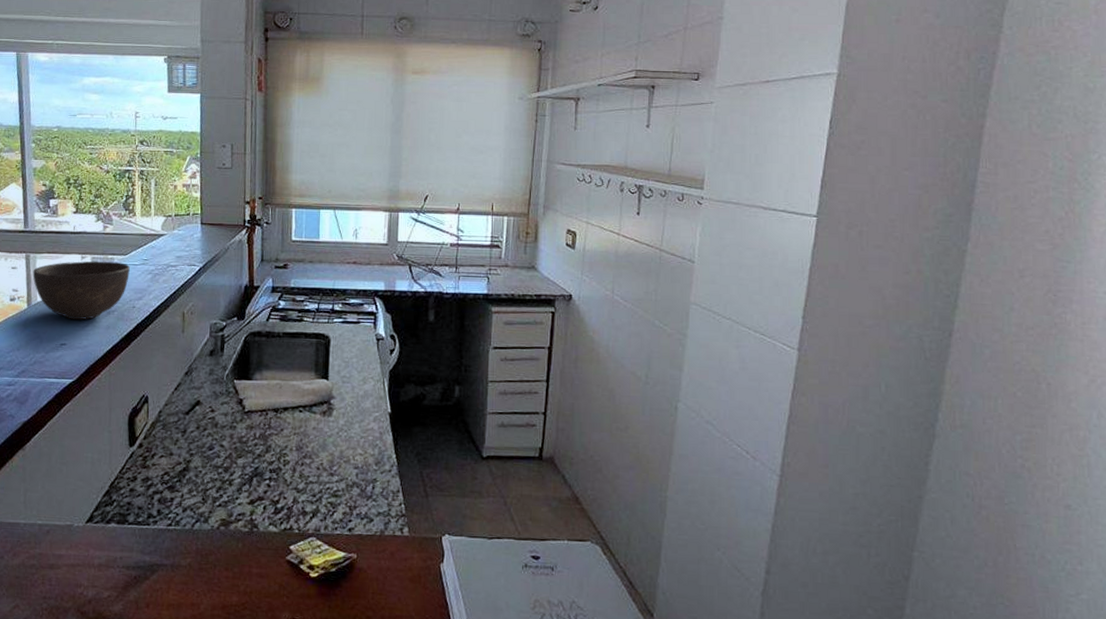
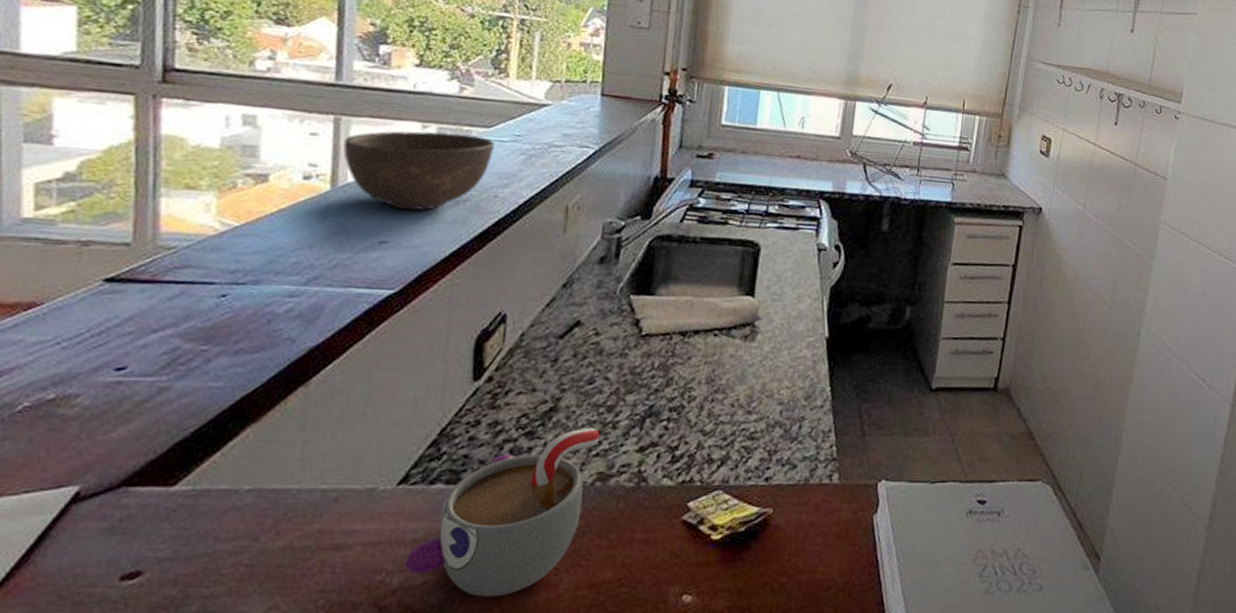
mug: none [94,484,220,611] -> present [403,427,600,597]

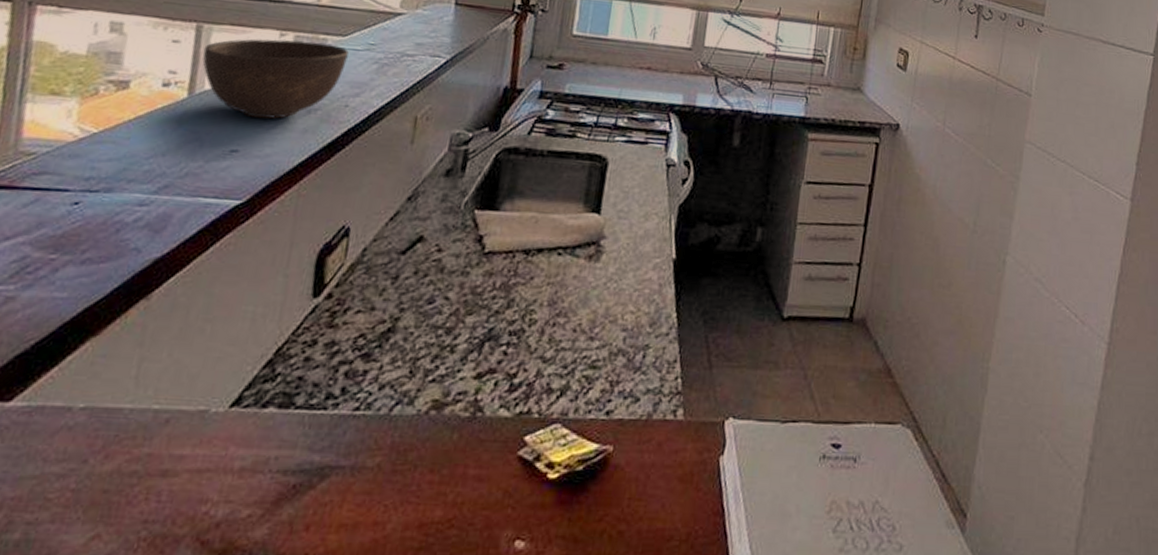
mug: present [403,427,600,597] -> none [229,350,437,535]

